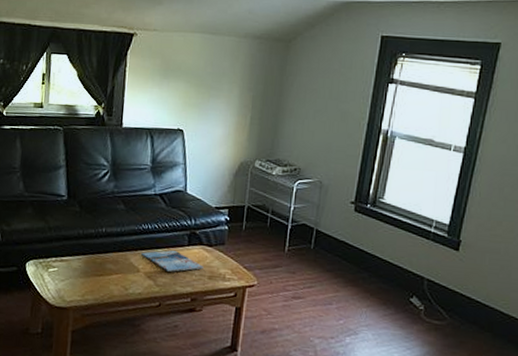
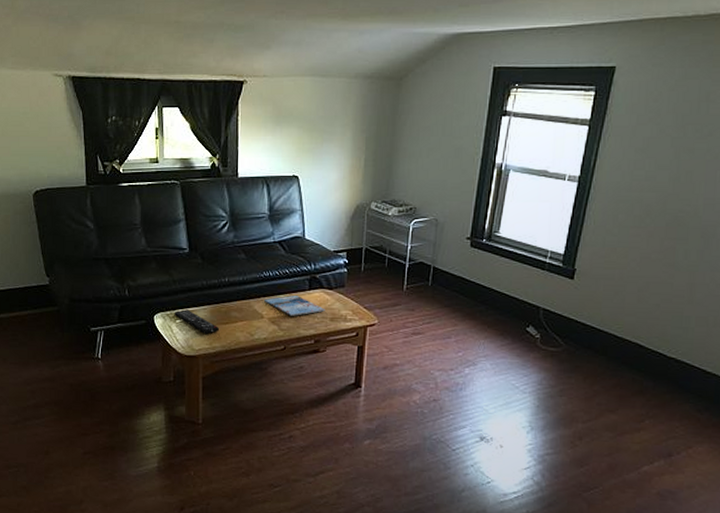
remote control: none [47,258,94,285] -> present [174,309,220,334]

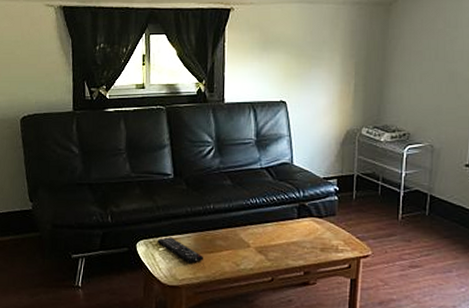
magazine: present [264,295,325,316] -> none [251,224,315,246]

